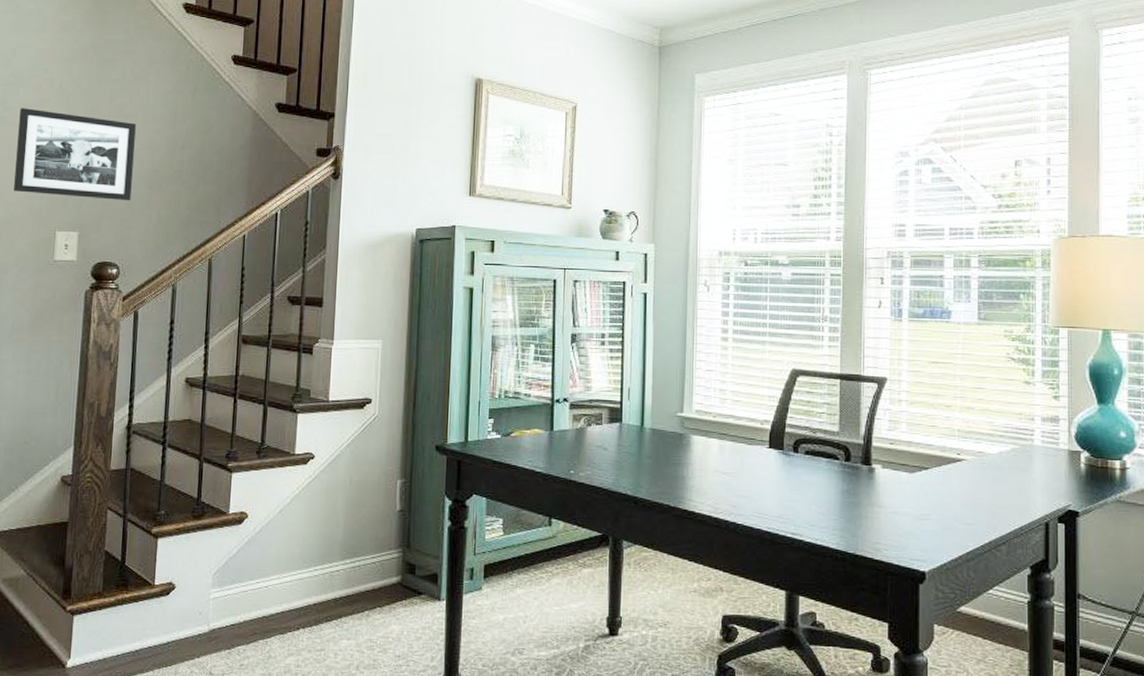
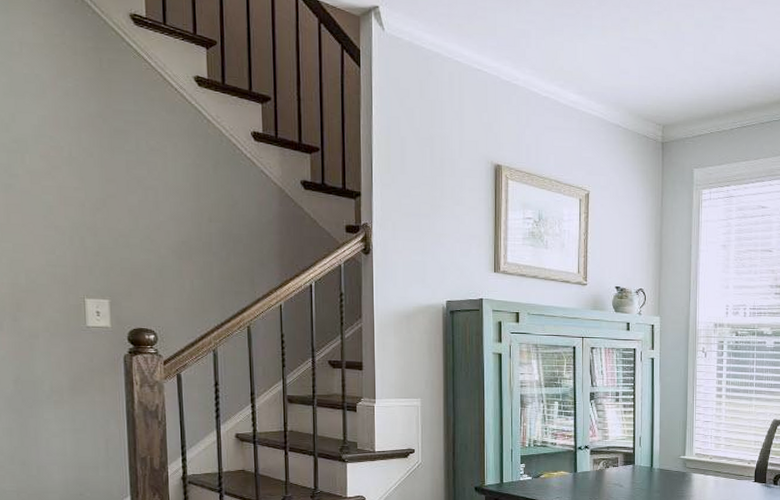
picture frame: present [14,108,136,201] -> none [28,176,161,271]

